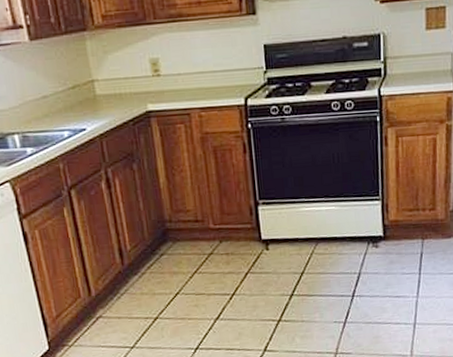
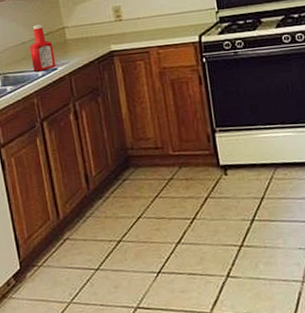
ketchup bottle: none [53,75,85,132] -> present [30,24,56,72]

